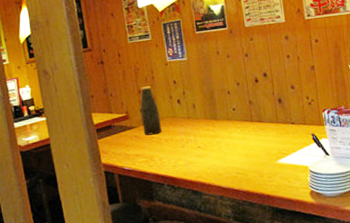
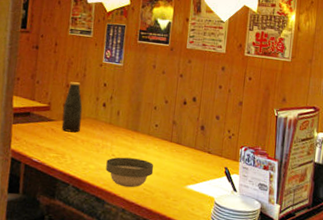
bowl: none [194,144,242,175] -> present [105,157,154,188]

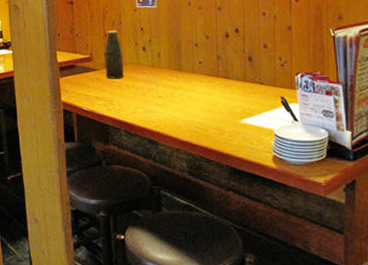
bowl: present [105,157,154,188] -> none [154,98,204,127]

